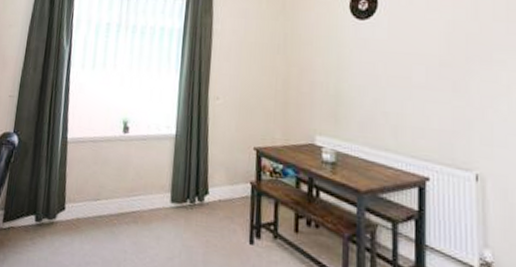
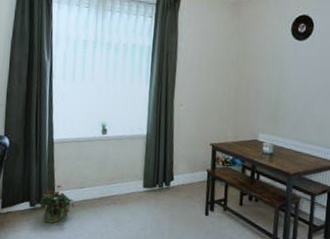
potted plant: none [46,195,88,245] -> present [39,185,75,223]

